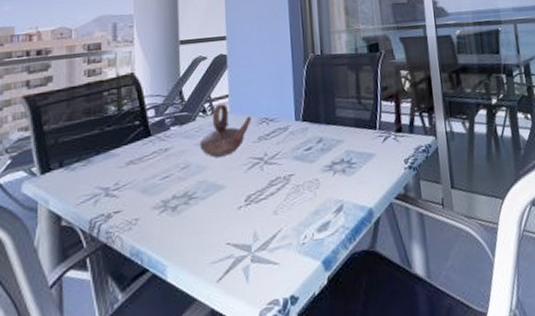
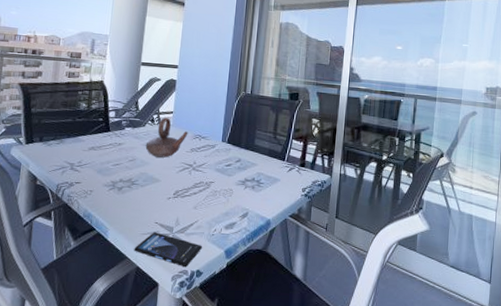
smartphone: none [204,256,292,296] -> present [134,232,202,268]

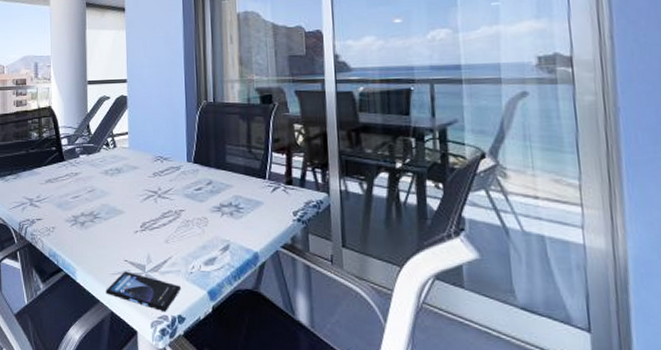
teapot: present [145,117,188,158] -> none [103,140,148,186]

